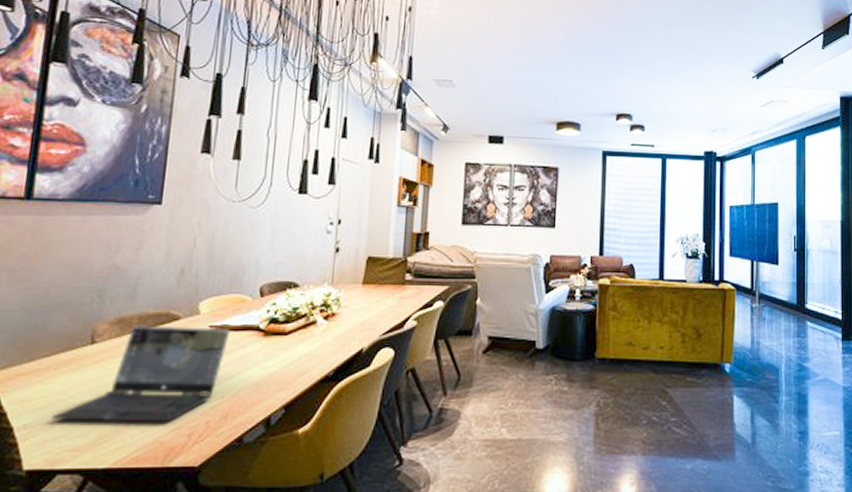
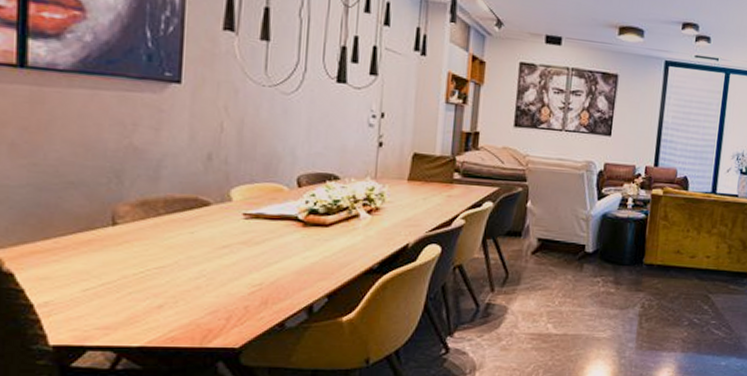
laptop computer: present [50,325,231,422] -> none [74,208,267,305]

